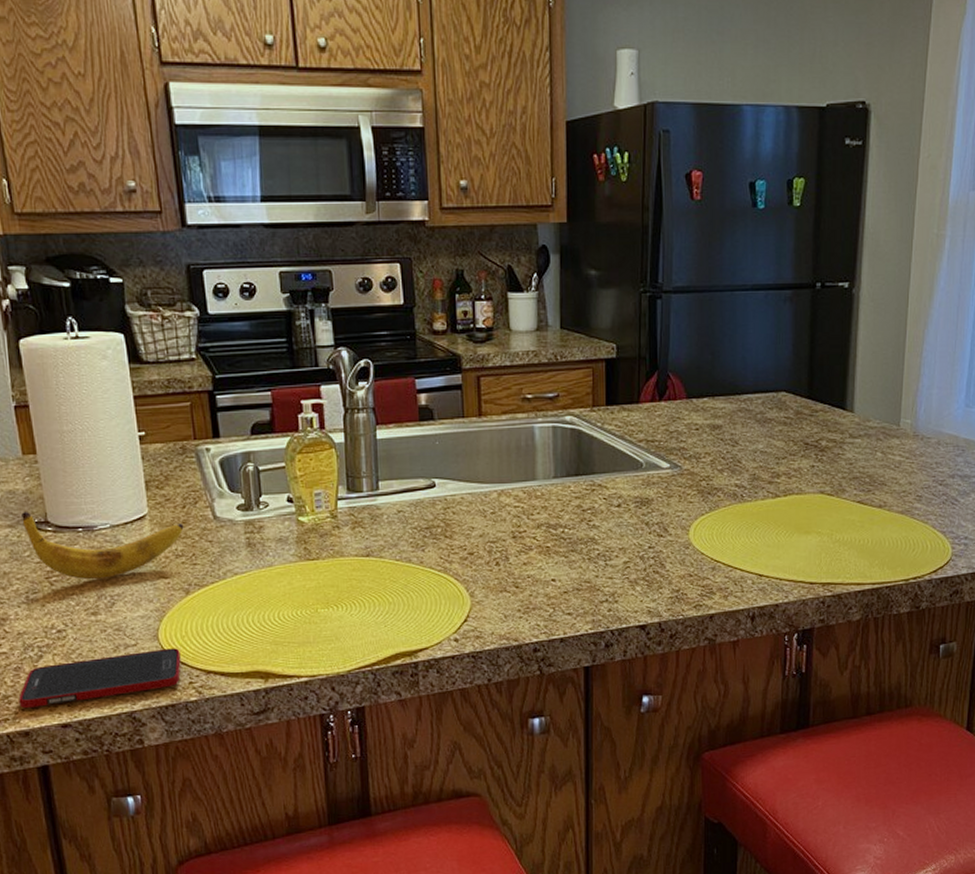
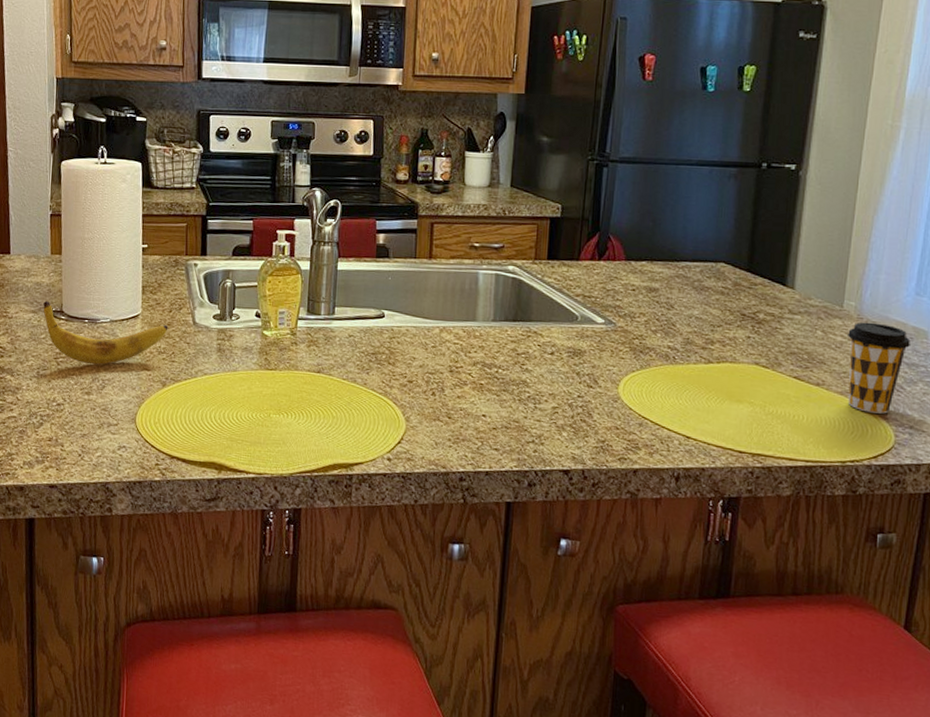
cell phone: present [19,648,181,709] -> none [19,431,152,467]
coffee cup: none [905,438,962,529] -> present [848,322,911,414]

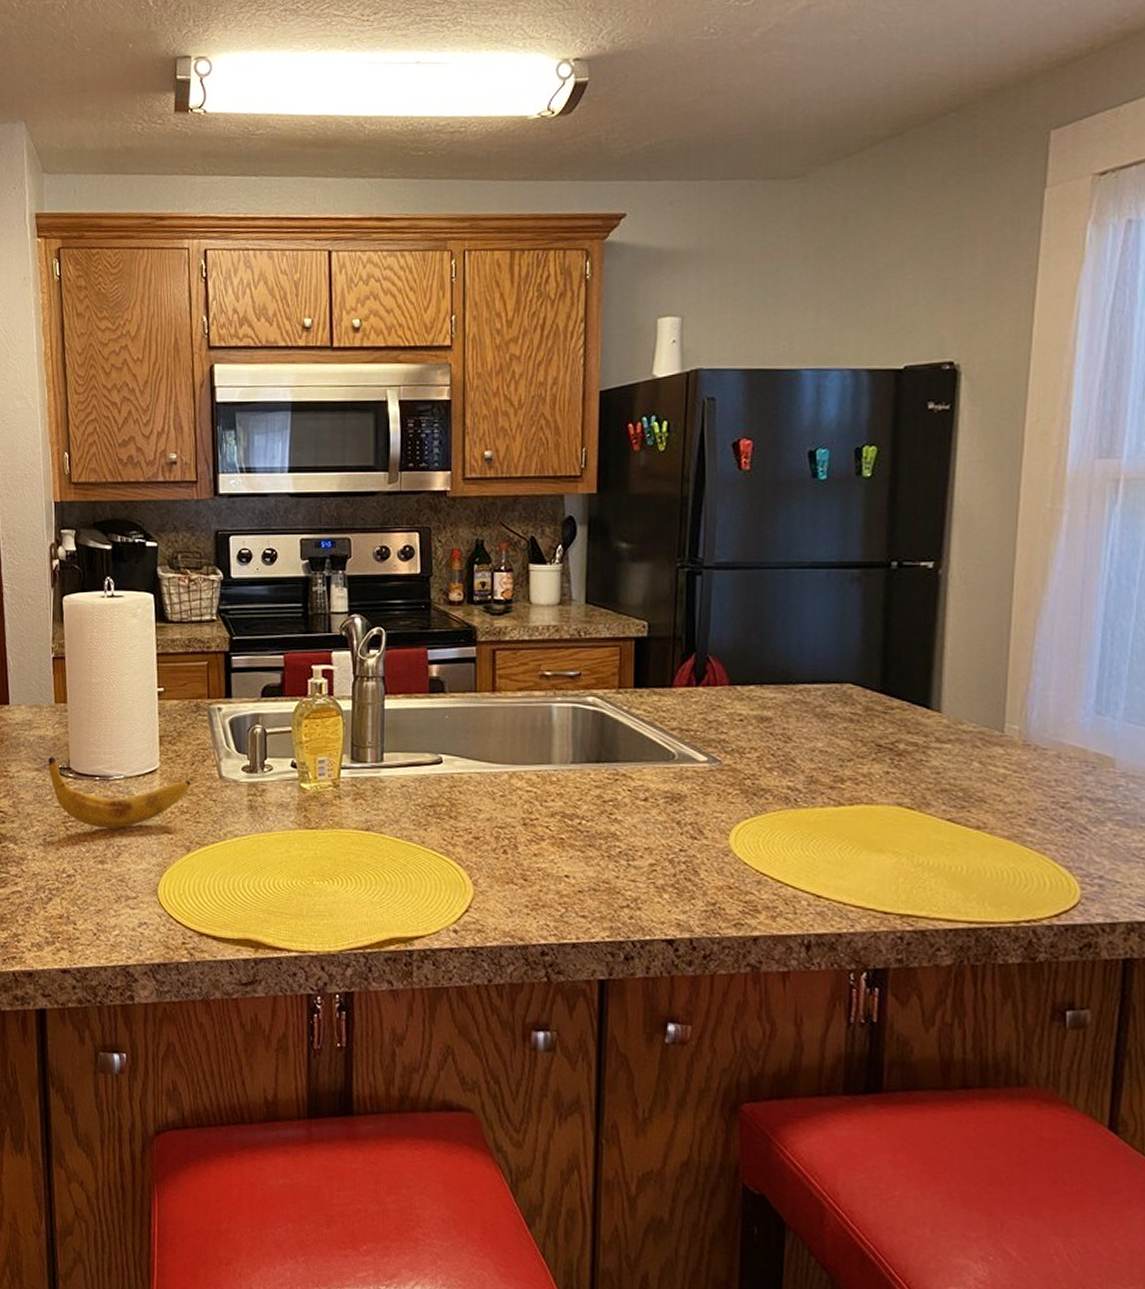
coffee cup: present [848,322,911,414] -> none [1012,749,1093,862]

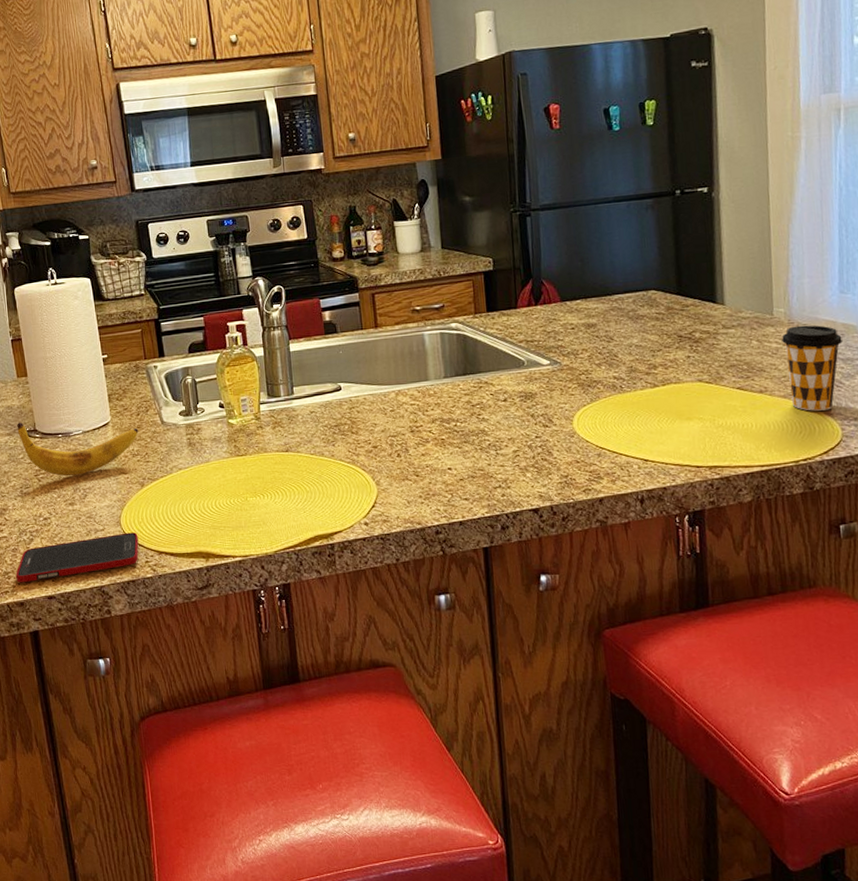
cell phone: none [27,904,176,950] -> present [16,532,139,583]
coffee cup: none [1012,749,1093,862] -> present [782,325,842,411]

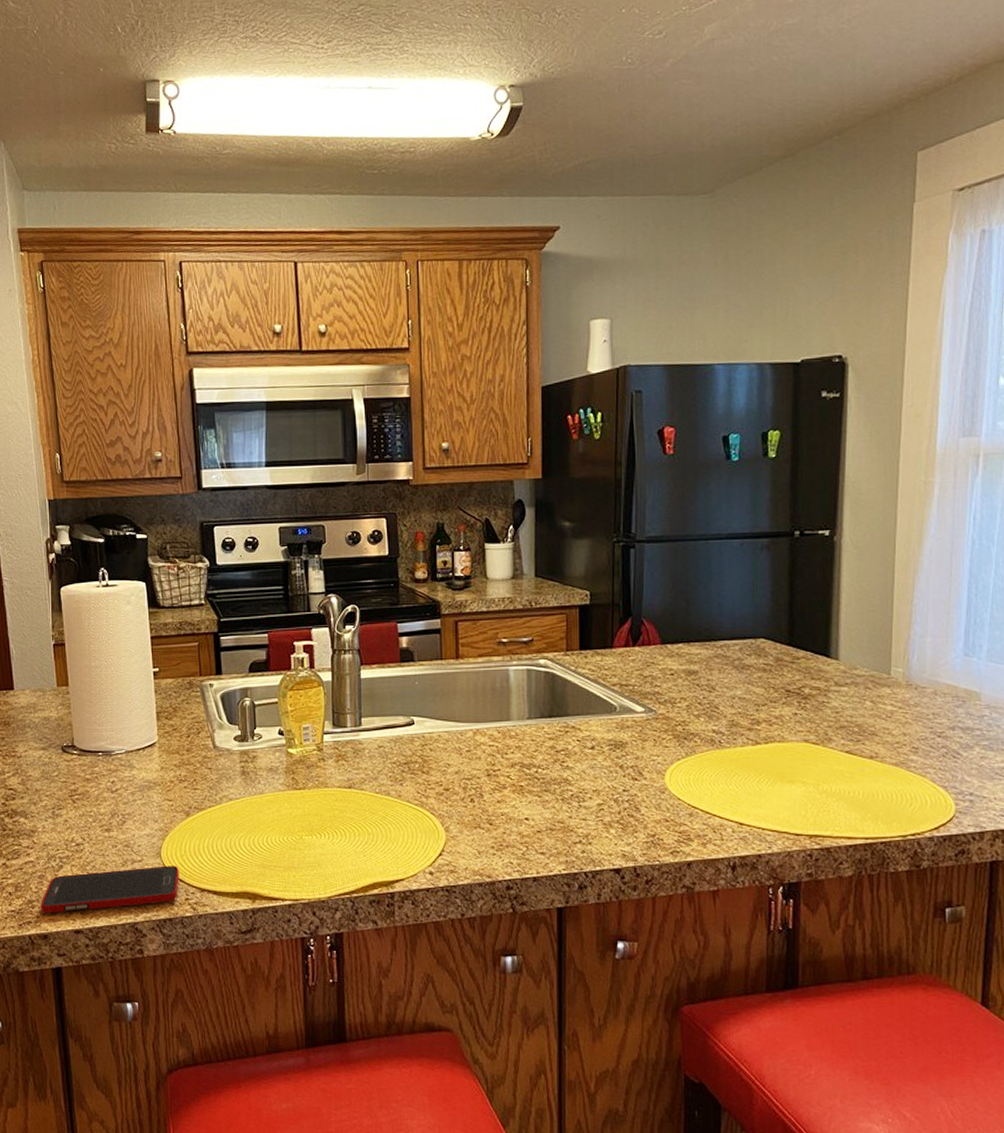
banana: present [17,423,139,476] -> none [53,737,187,799]
coffee cup: present [782,325,842,411] -> none [898,688,963,782]

